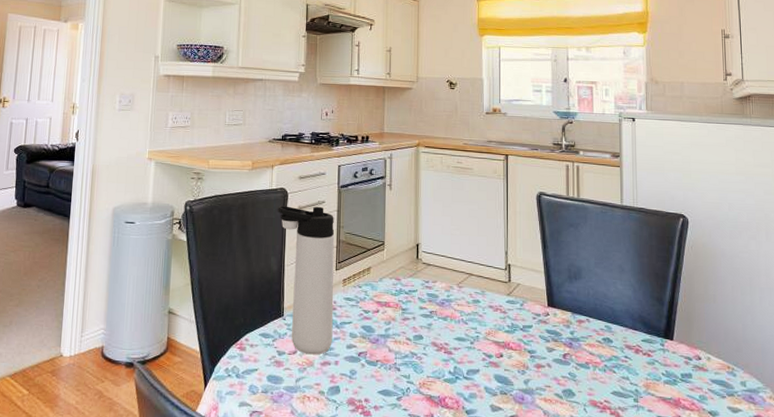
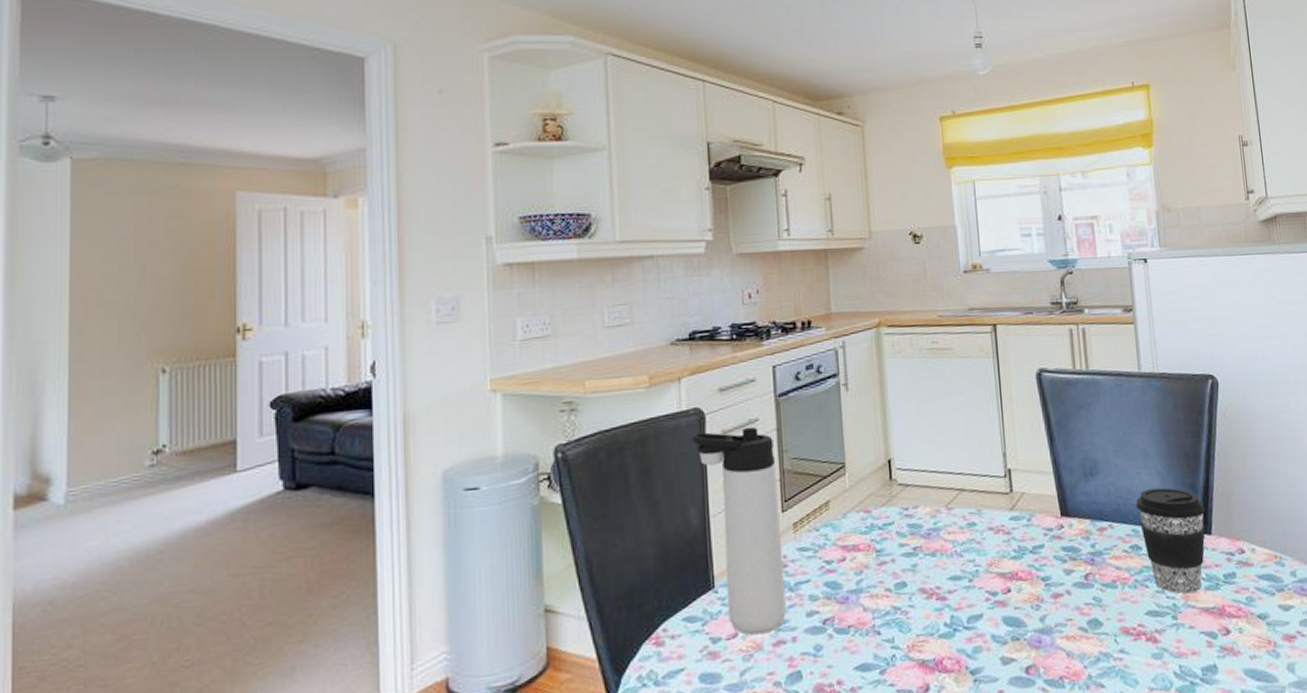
coffee cup: none [610,297,670,384] -> present [1135,487,1206,594]

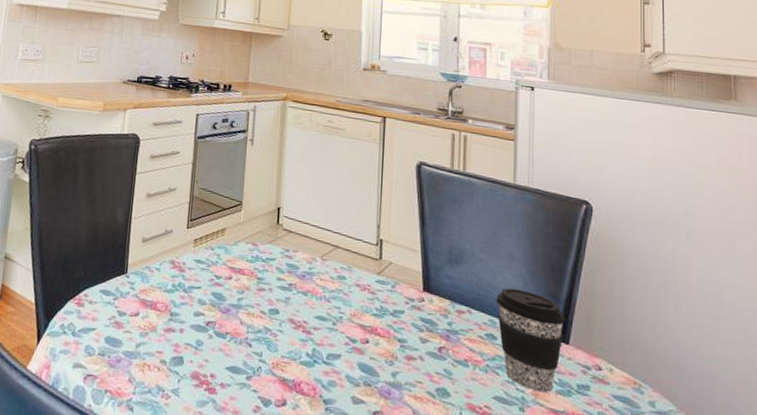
thermos bottle: present [691,426,786,635] -> none [127,152,189,320]

